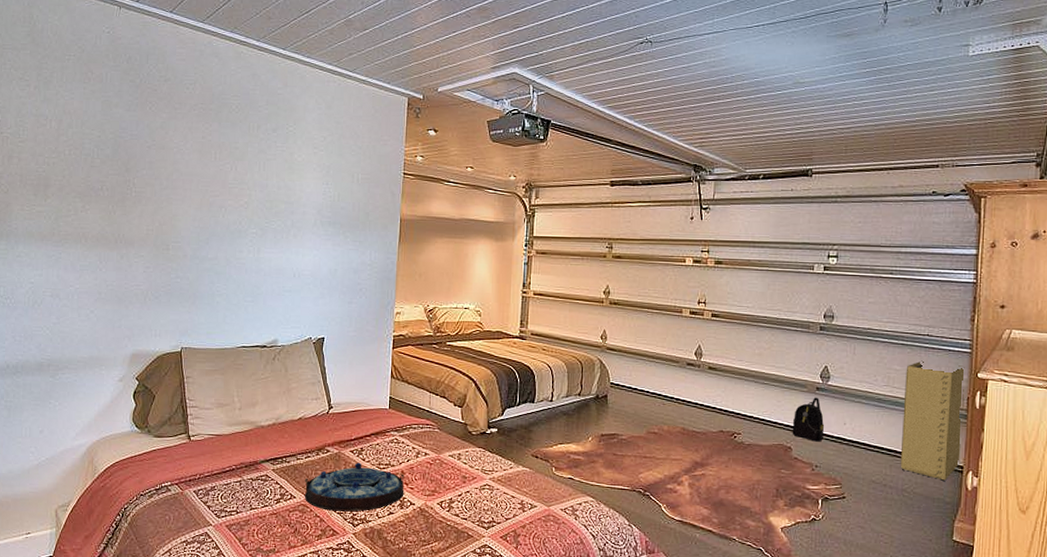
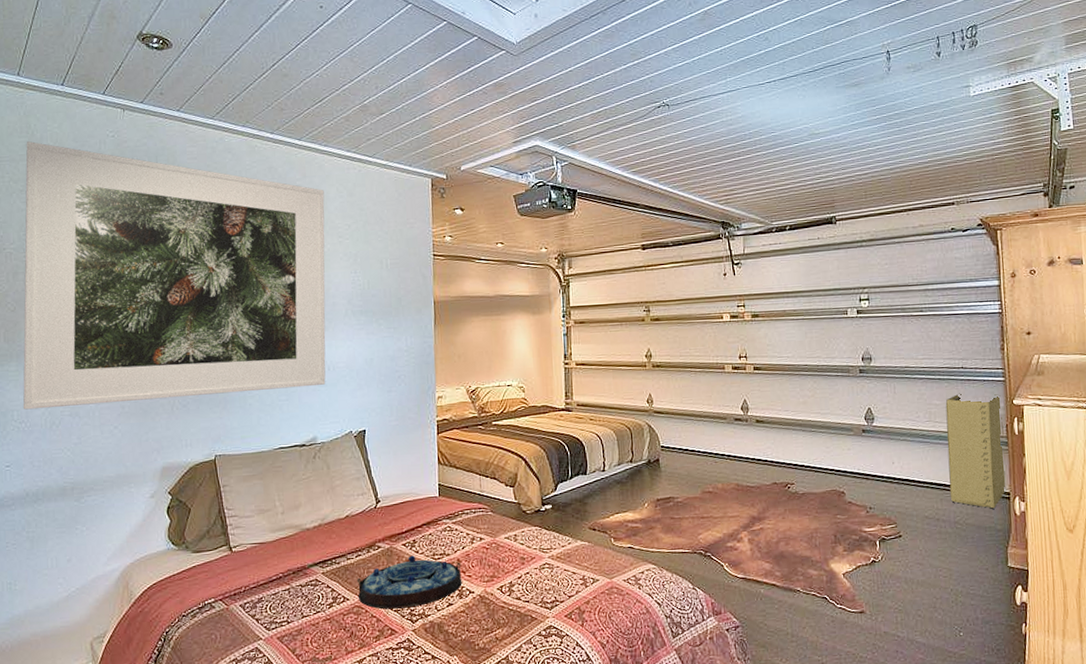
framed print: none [9,32,303,291] -> present [22,141,326,410]
backpack: present [792,397,825,442] -> none [843,440,875,484]

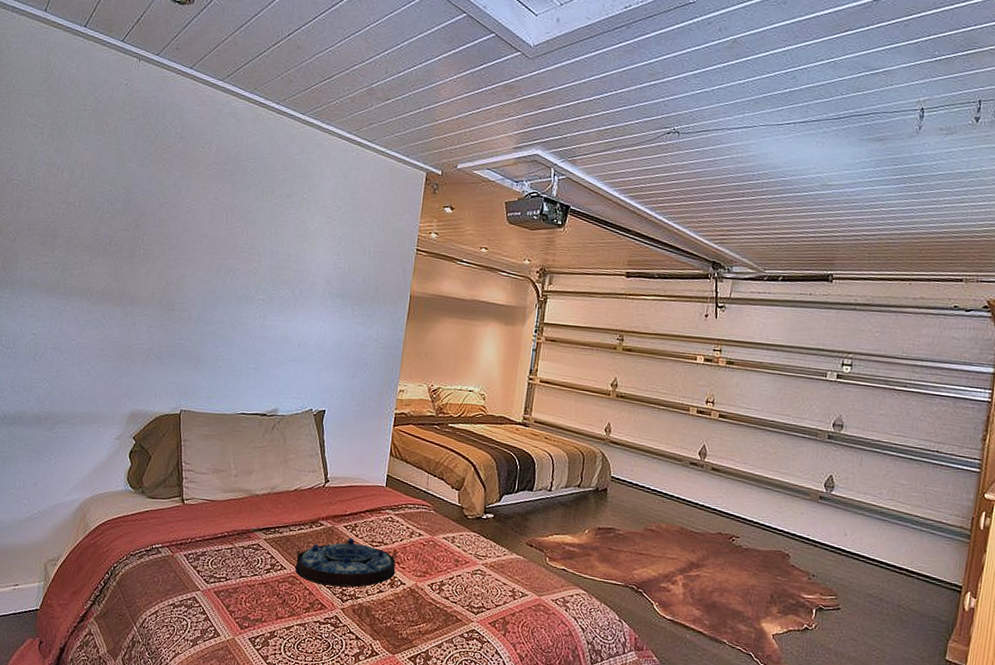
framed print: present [22,141,326,410] -> none [11,78,320,360]
laundry hamper: present [945,393,1006,510] -> none [898,477,972,601]

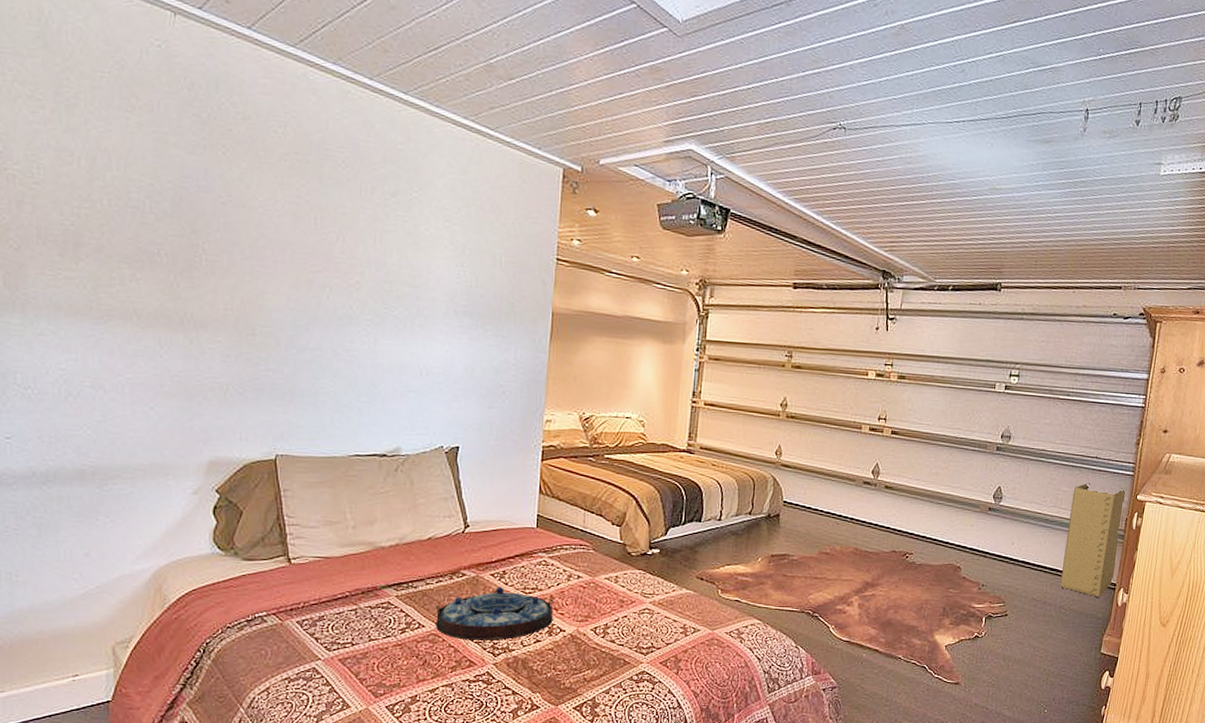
laundry hamper: none [898,477,972,601] -> present [1060,482,1127,599]

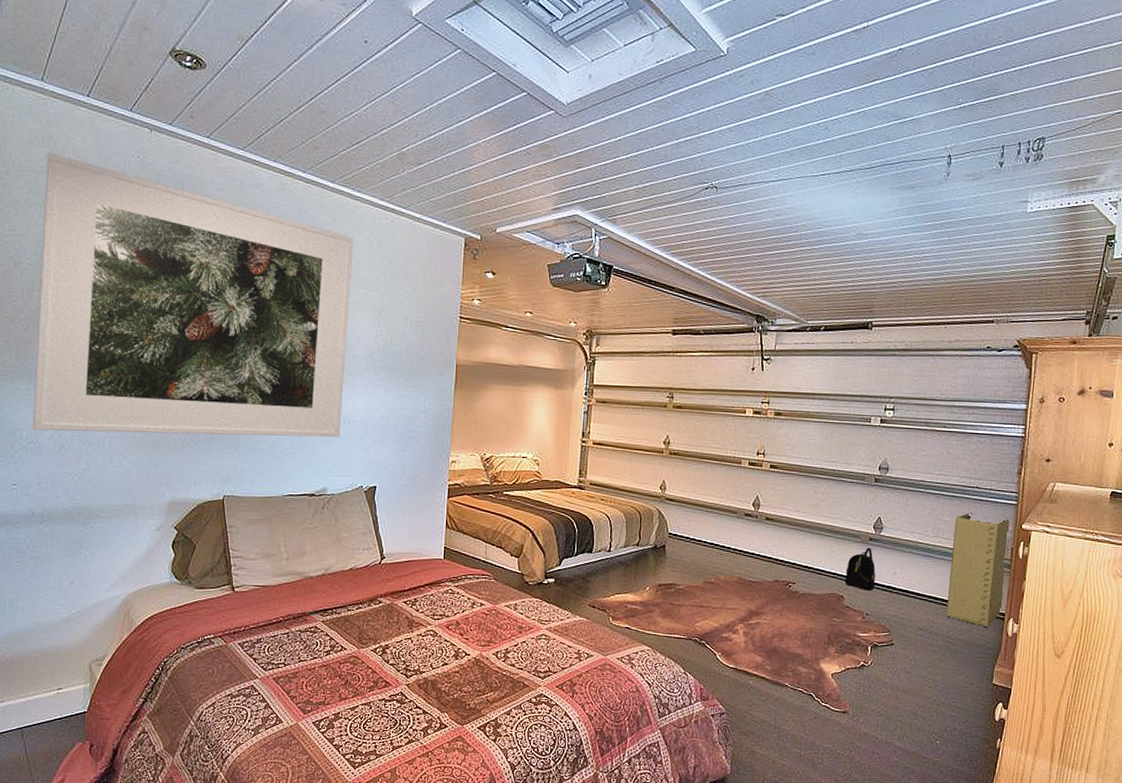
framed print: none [28,32,431,391] -> present [32,153,354,438]
serving tray: present [435,586,554,641] -> none [355,613,460,663]
backpack: none [962,517,994,562] -> present [844,548,876,591]

